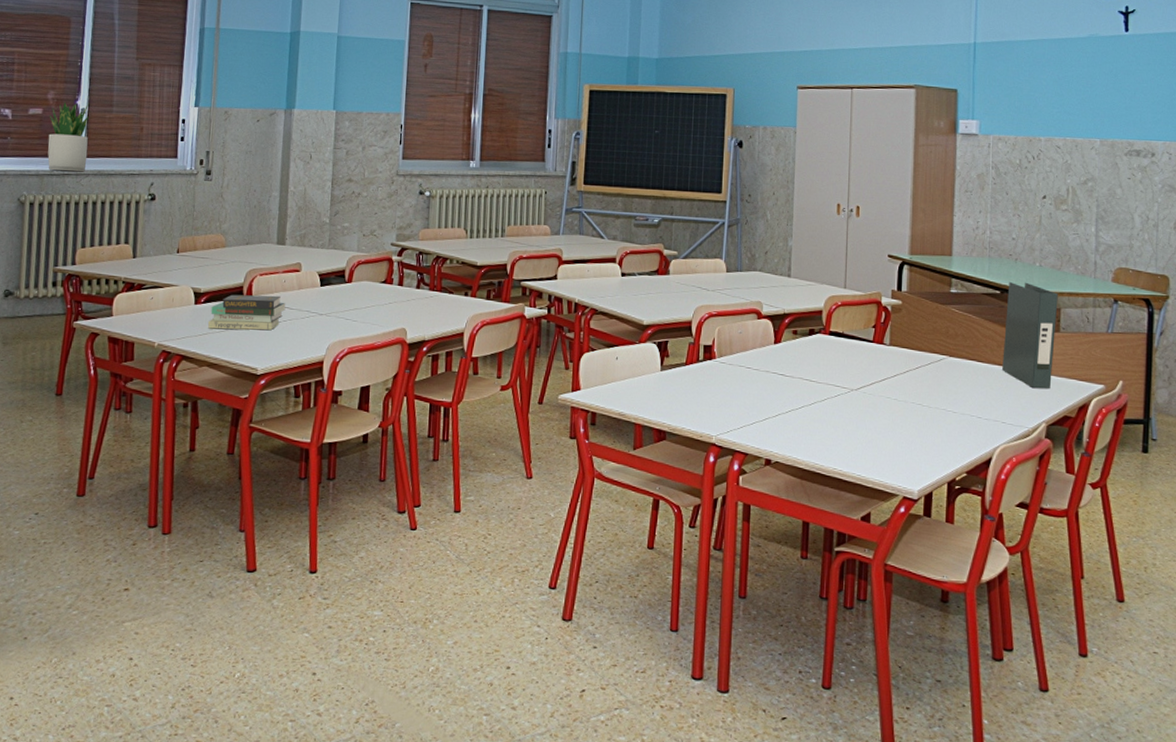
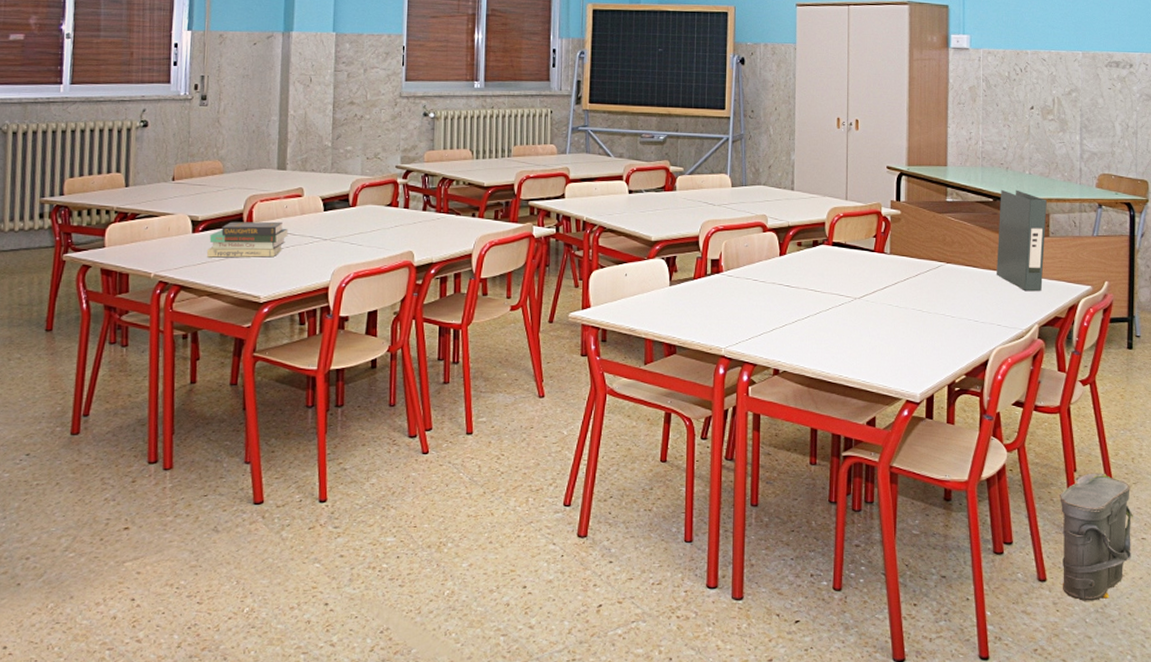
planter: present [47,102,90,173] -> none [30,27,75,101]
bag: none [1065,581,1144,716] -> present [1060,473,1133,601]

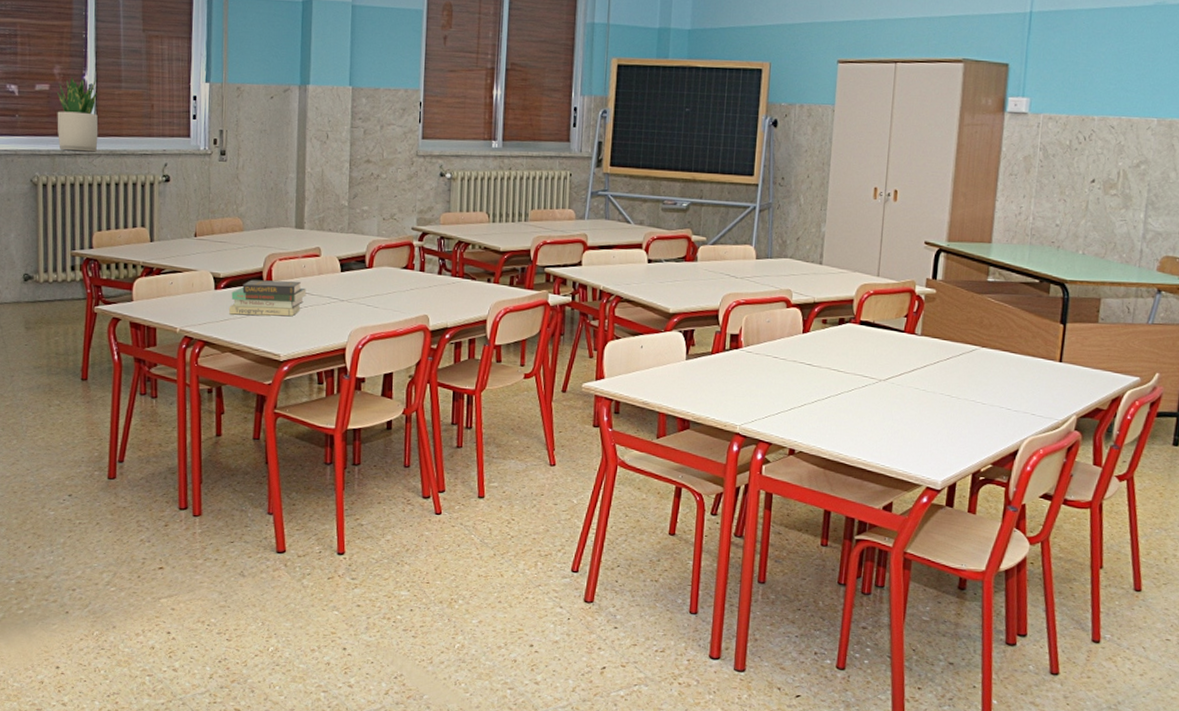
planter: none [30,27,75,101] -> present [56,77,99,153]
binder: present [997,189,1047,292] -> none [1036,270,1100,381]
bag: present [1060,473,1133,601] -> none [1075,570,1160,698]

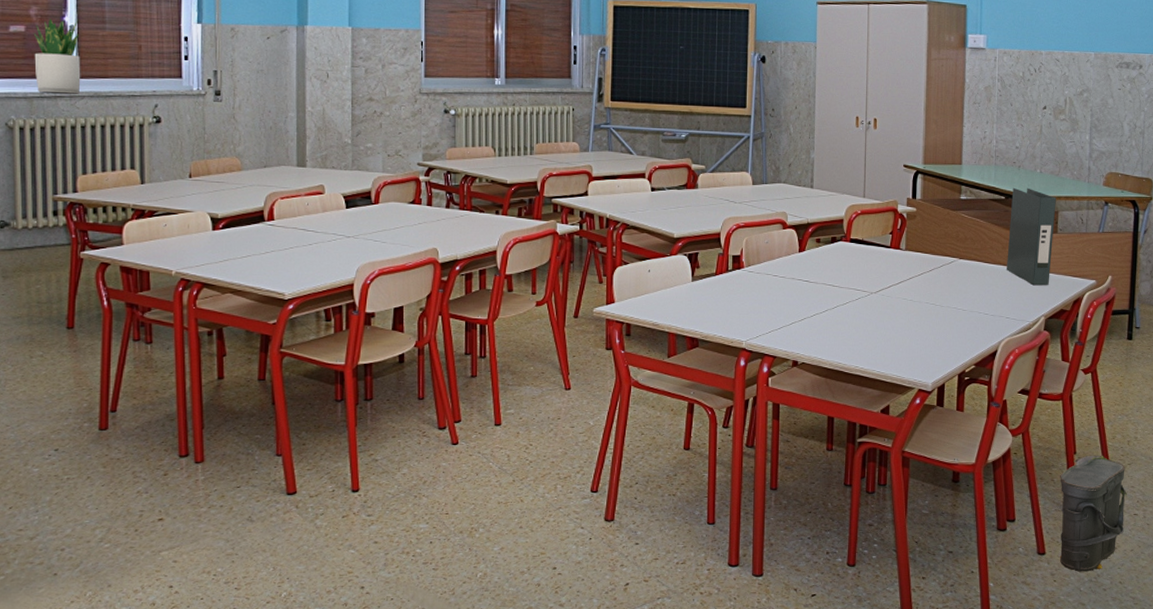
books: present [229,279,307,317] -> none [229,219,311,255]
binder: none [1036,270,1100,381] -> present [1007,187,1056,286]
bag: none [1075,570,1160,698] -> present [1059,455,1127,572]

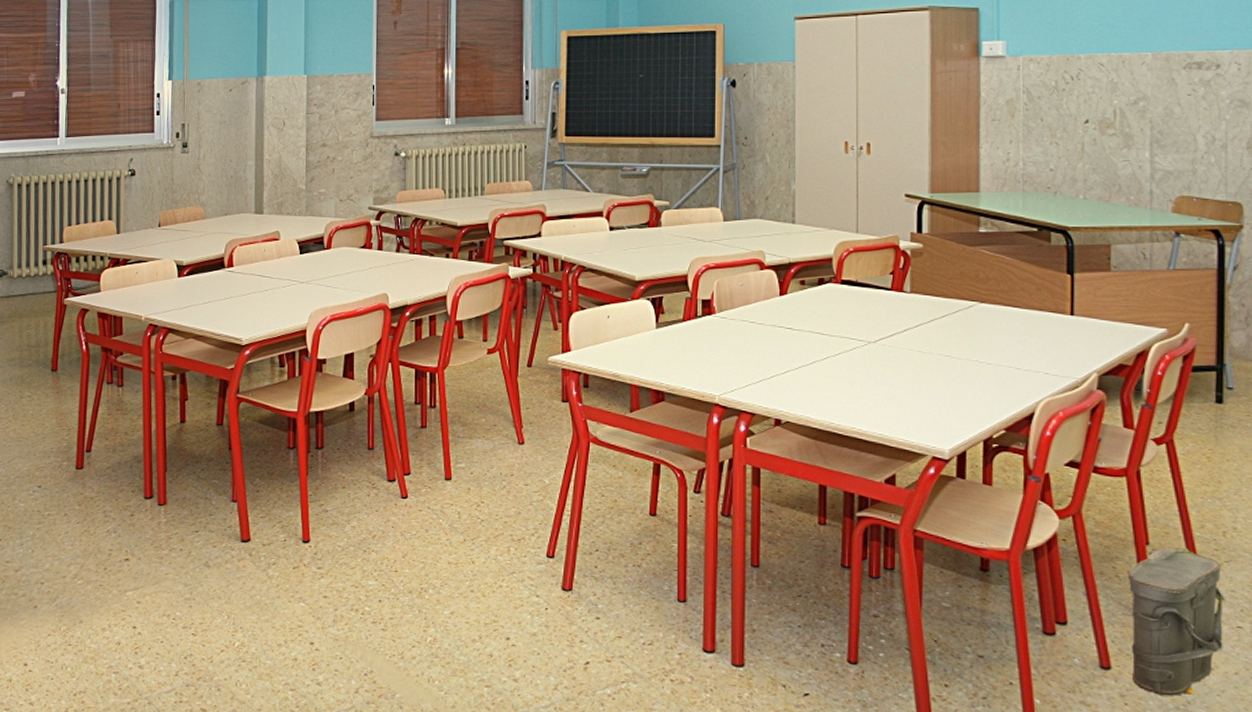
planter: present [33,18,81,95] -> none [31,83,69,153]
binder: present [1007,187,1056,286] -> none [1043,217,1107,335]

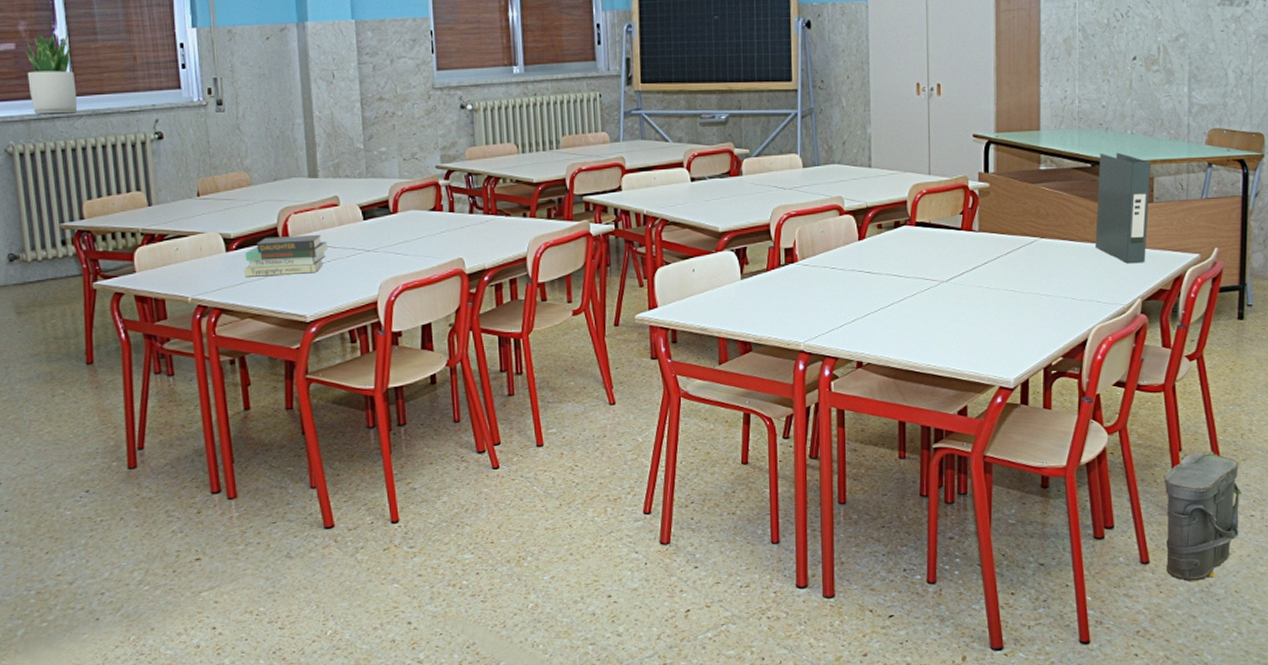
planter: none [31,83,69,153] -> present [24,32,77,116]
books: none [192,265,267,301] -> present [244,234,328,277]
binder: none [1043,217,1107,335] -> present [1095,152,1151,264]

